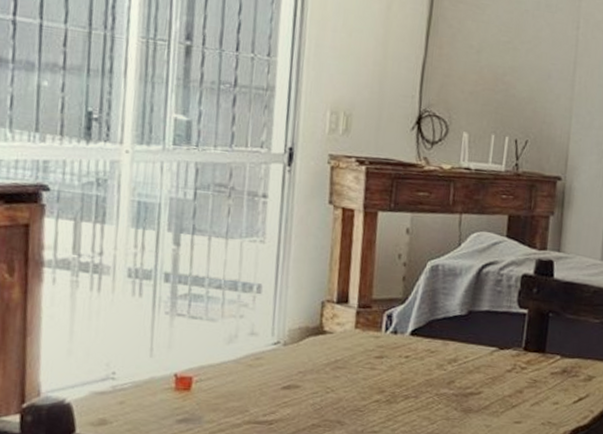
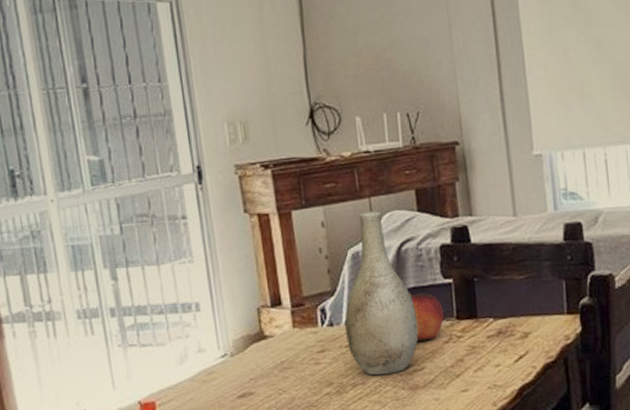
vase: none [408,227,485,393] -> present [344,211,418,375]
fruit: none [479,315,514,366] -> present [409,293,445,342]

